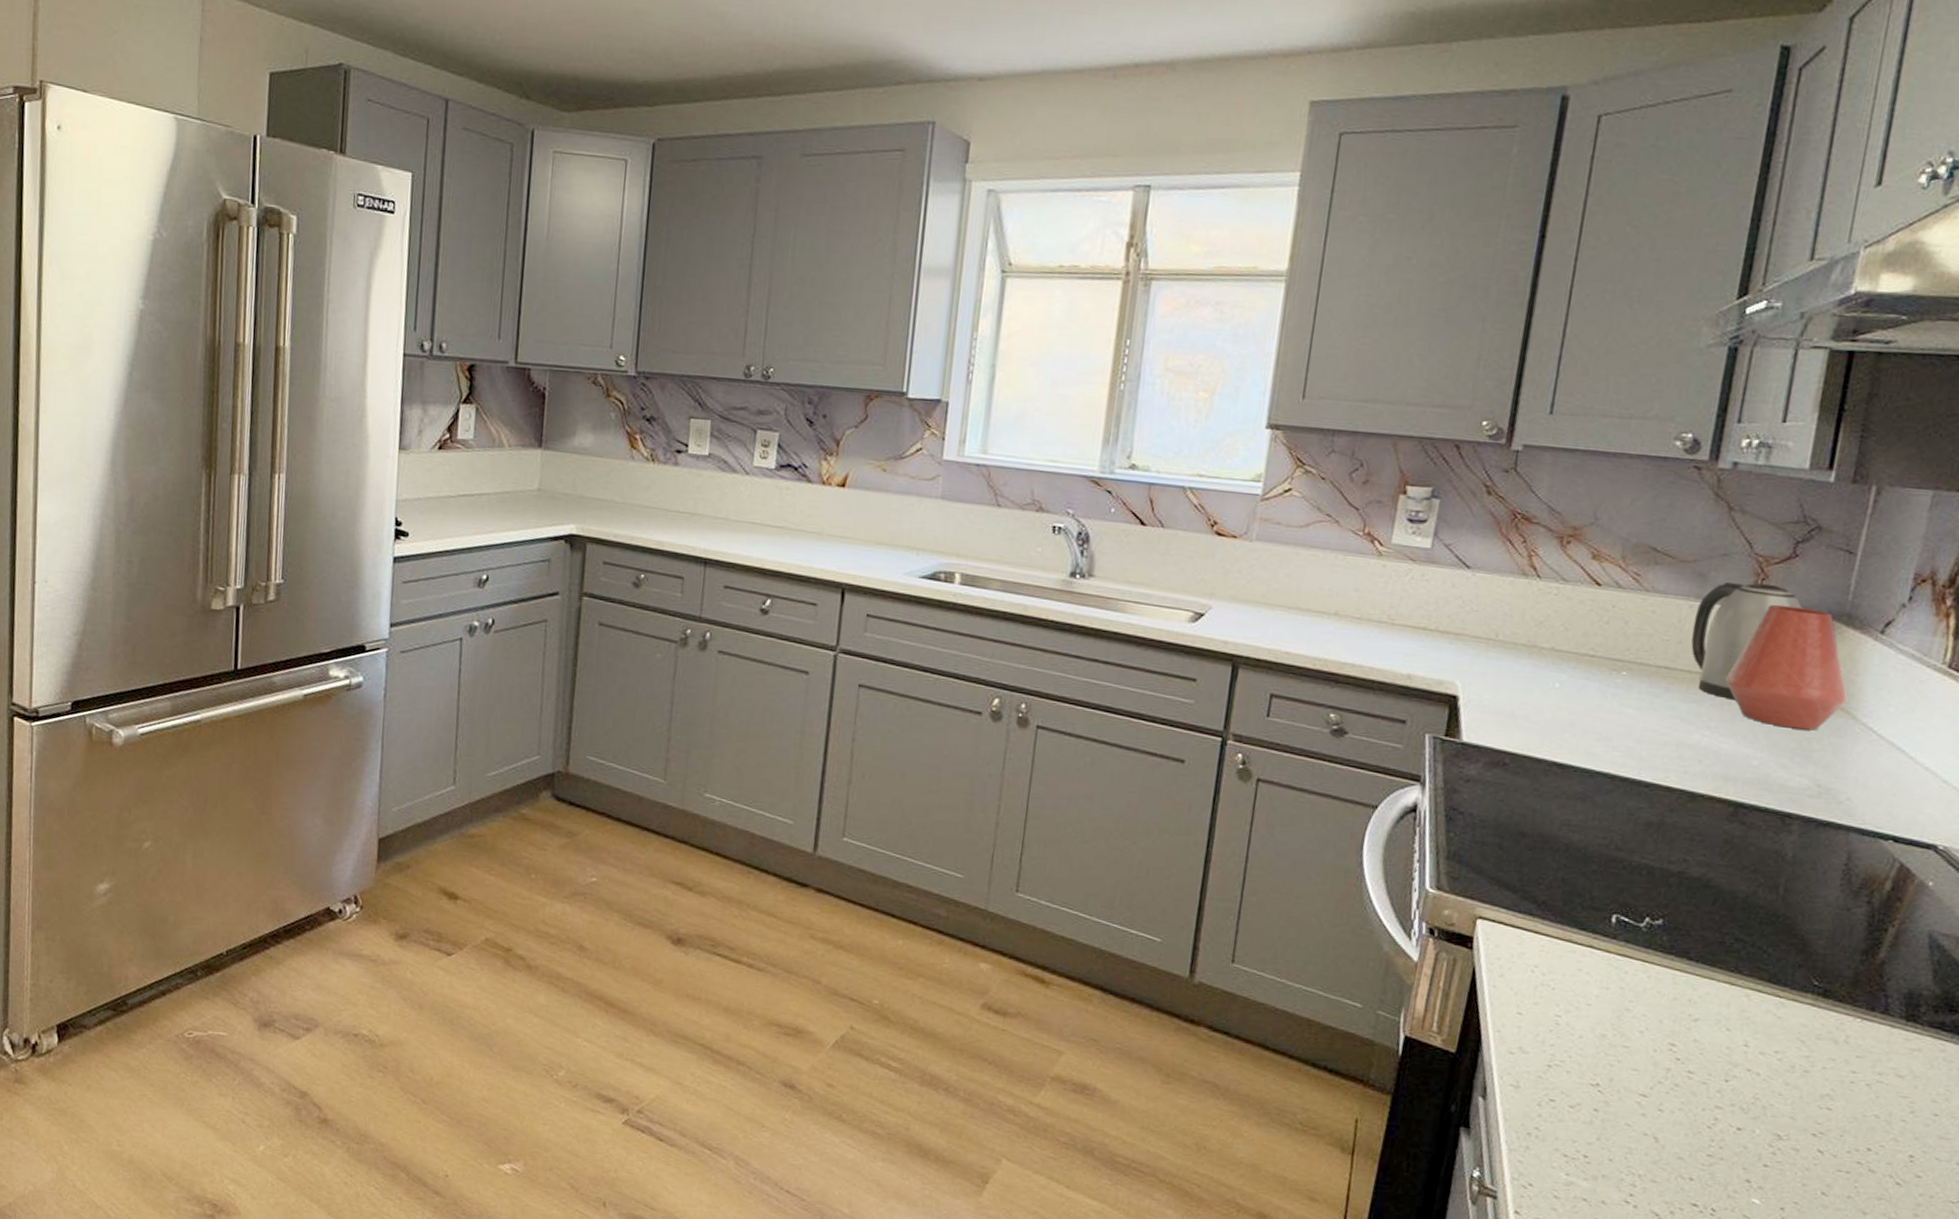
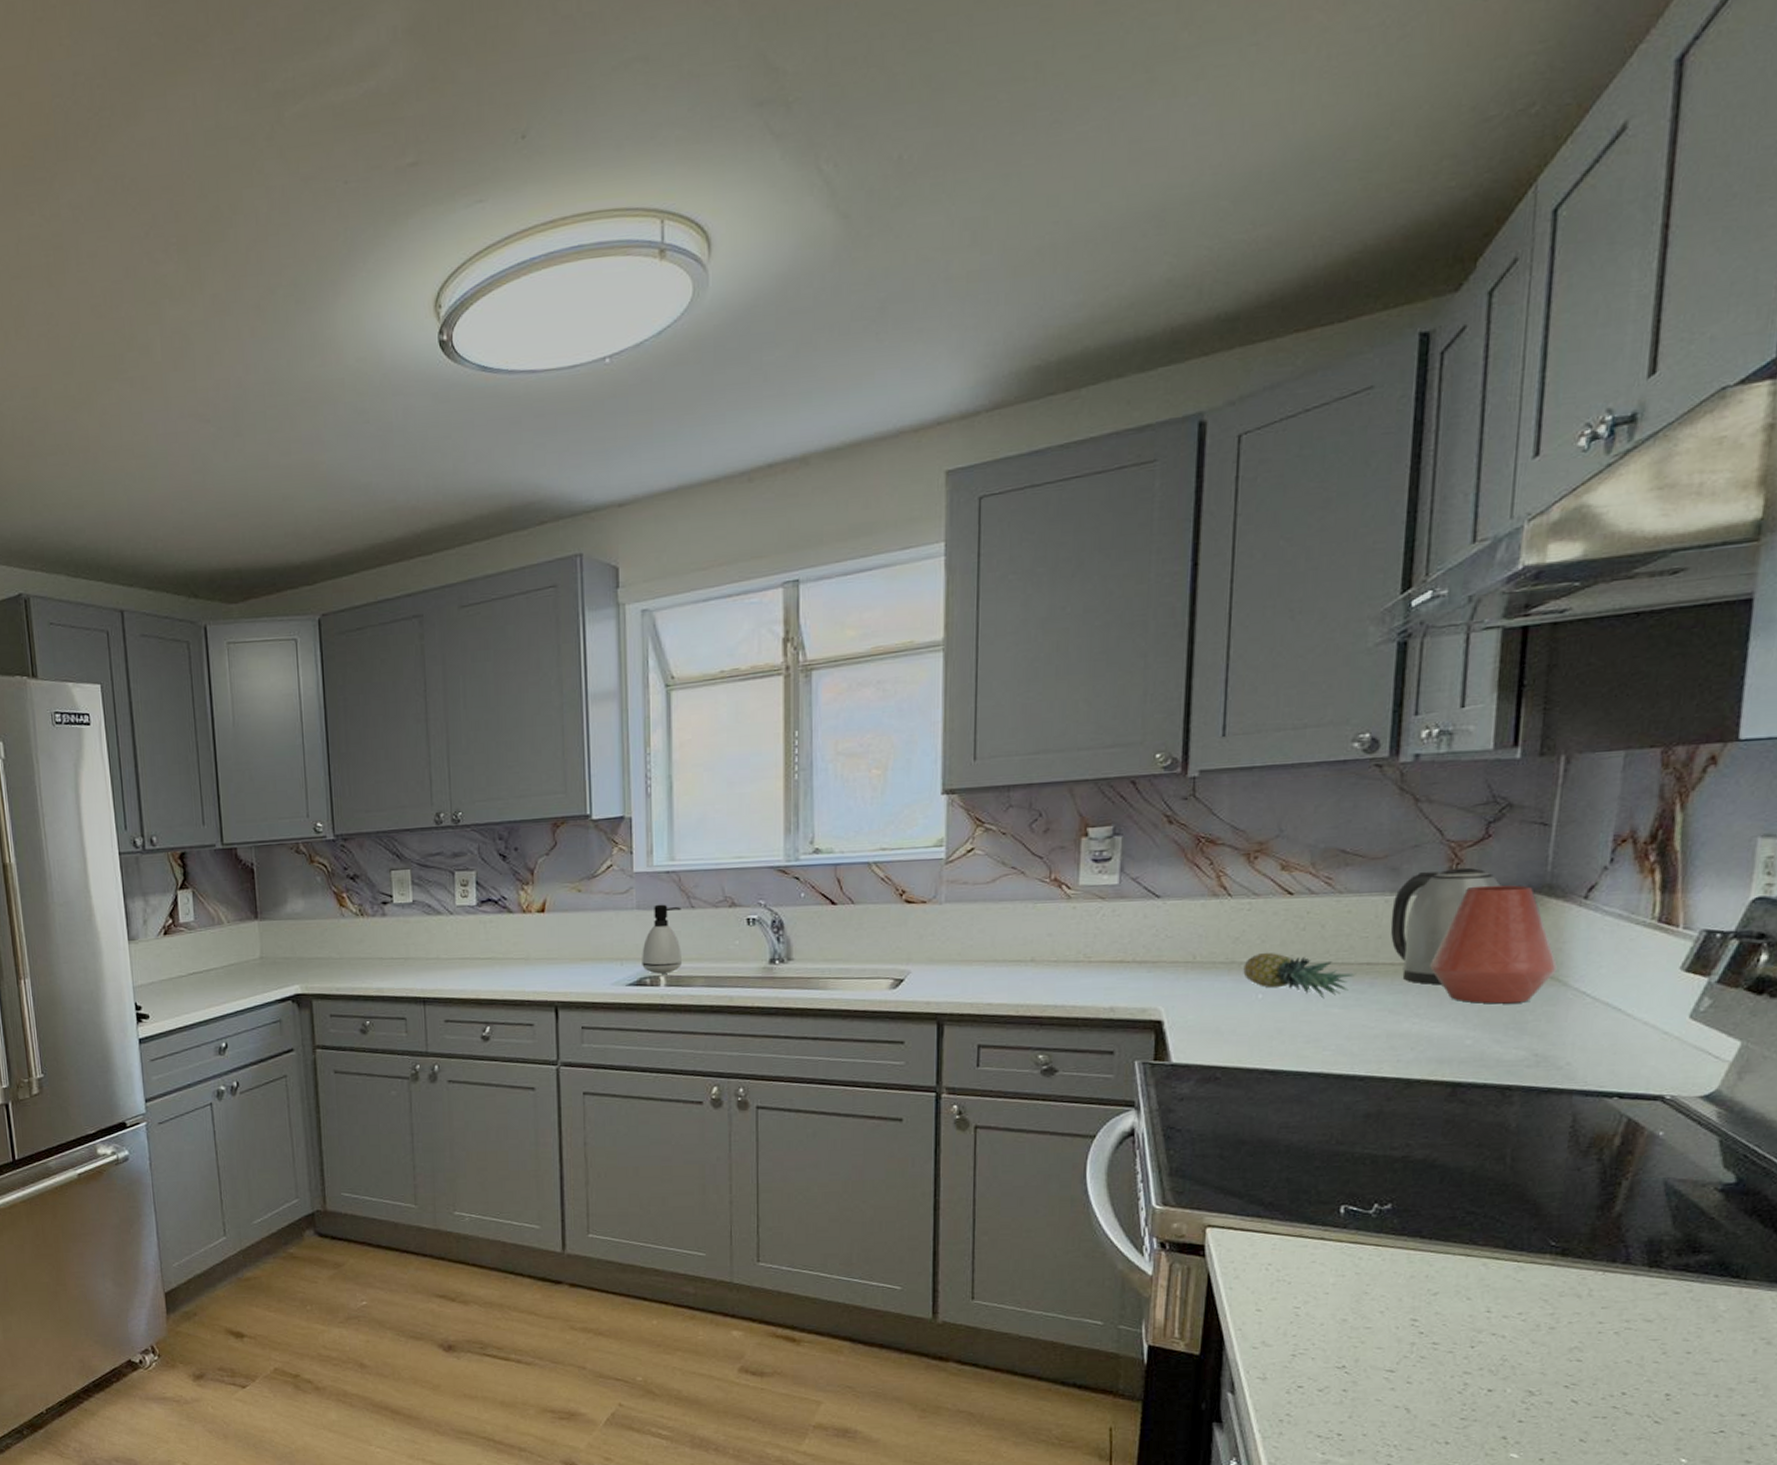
soap dispenser: none [938,497,987,571] -> present [642,904,682,974]
fruit: none [1543,640,1654,696] -> present [1243,952,1356,998]

